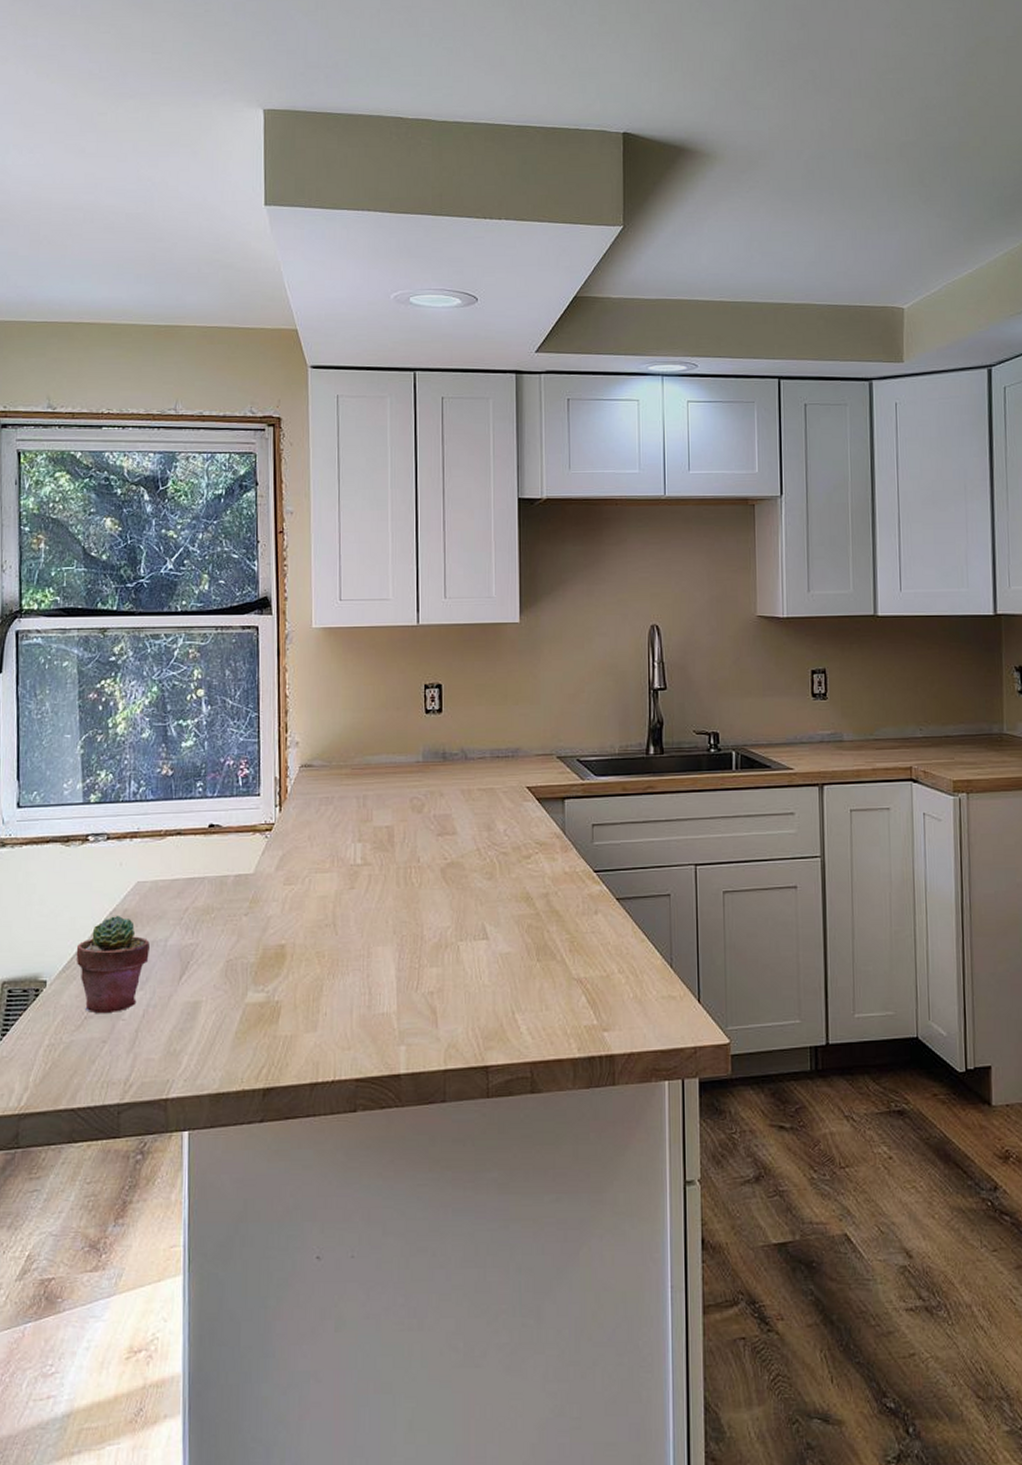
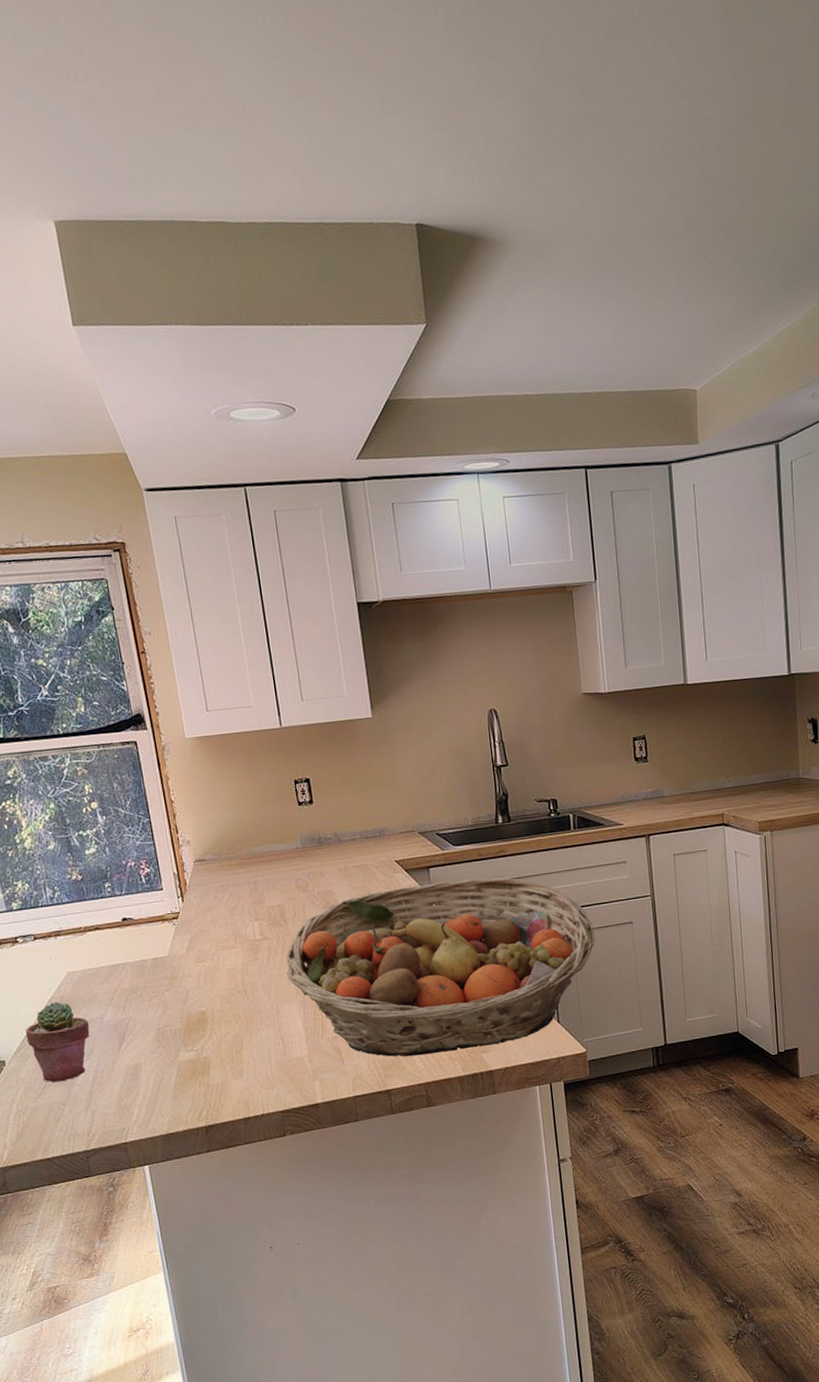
fruit basket: none [386,816,751,1027] -> present [286,877,596,1057]

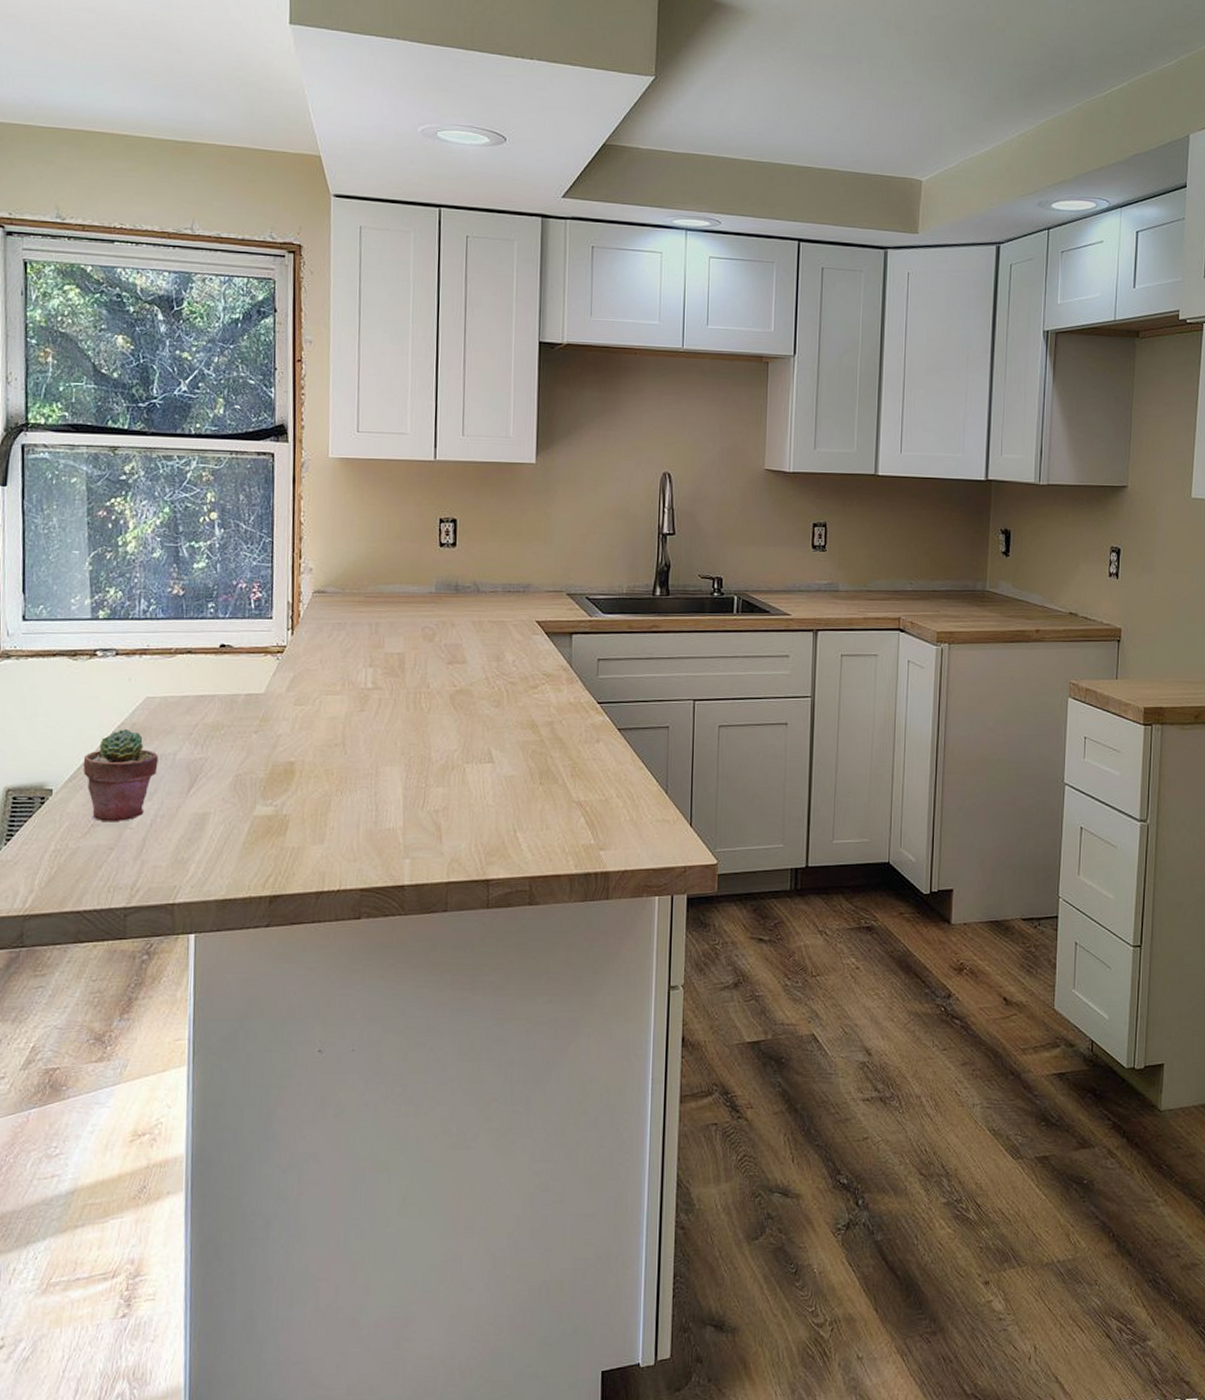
fruit basket: present [286,877,596,1057] -> none [394,651,745,844]

